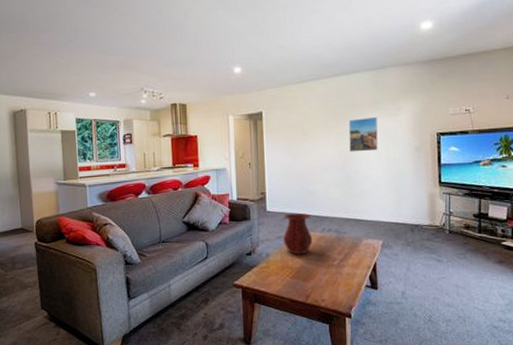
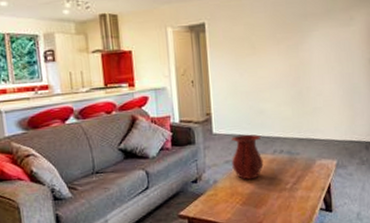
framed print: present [348,116,378,152] -> none [299,27,331,67]

